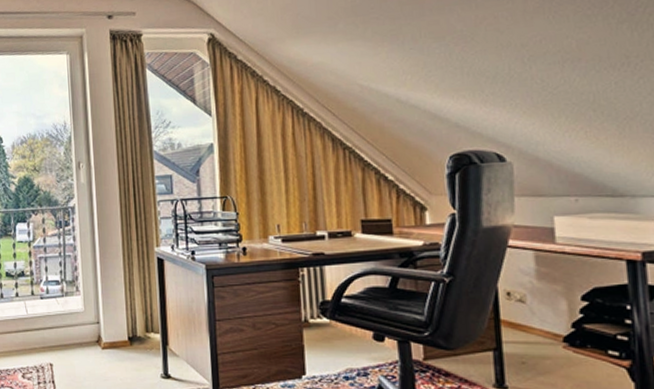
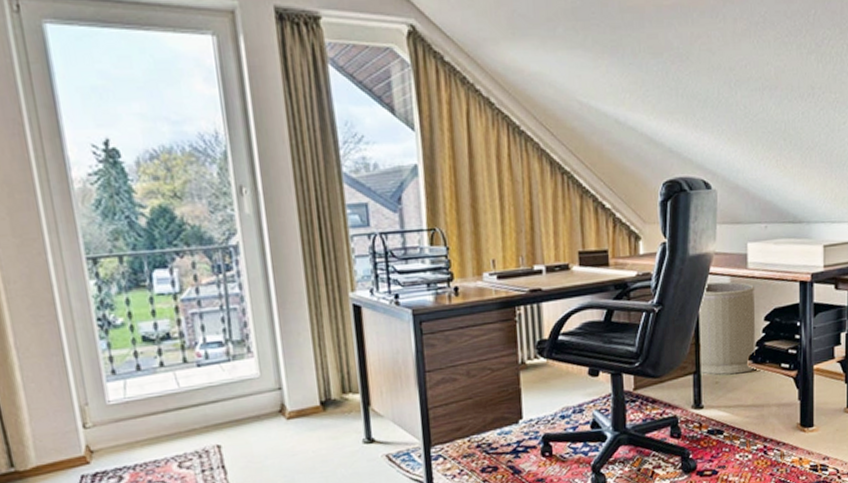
trash can: none [498,256,572,356] -> present [700,281,756,375]

